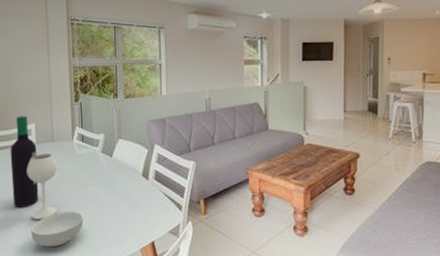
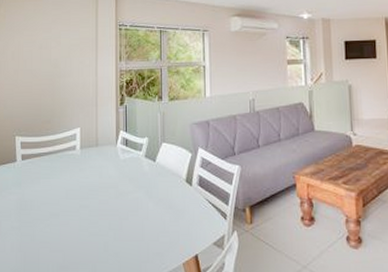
wine bottle: present [10,116,57,219] -> none [54,120,100,230]
cereal bowl: present [31,211,83,247] -> none [70,220,124,260]

